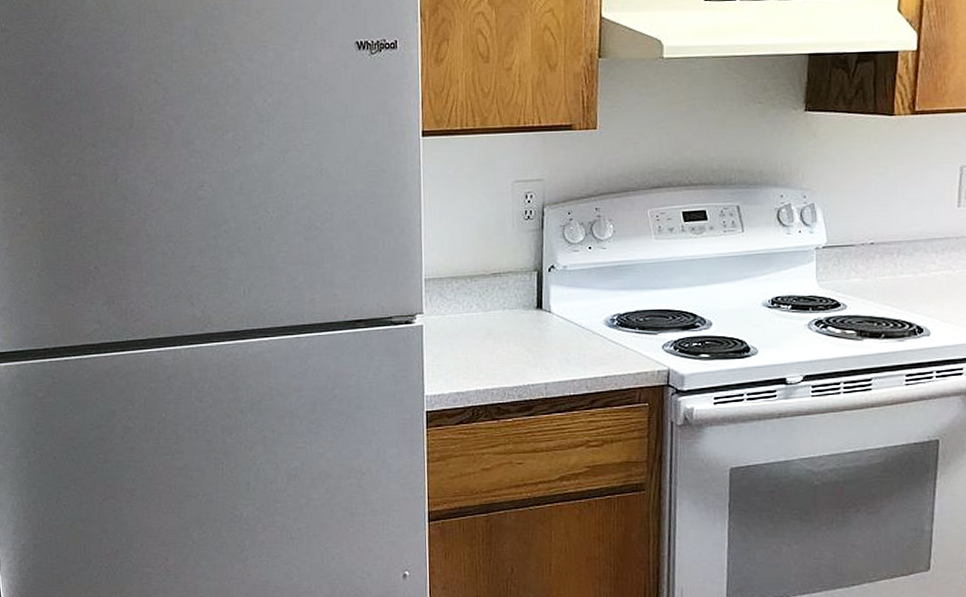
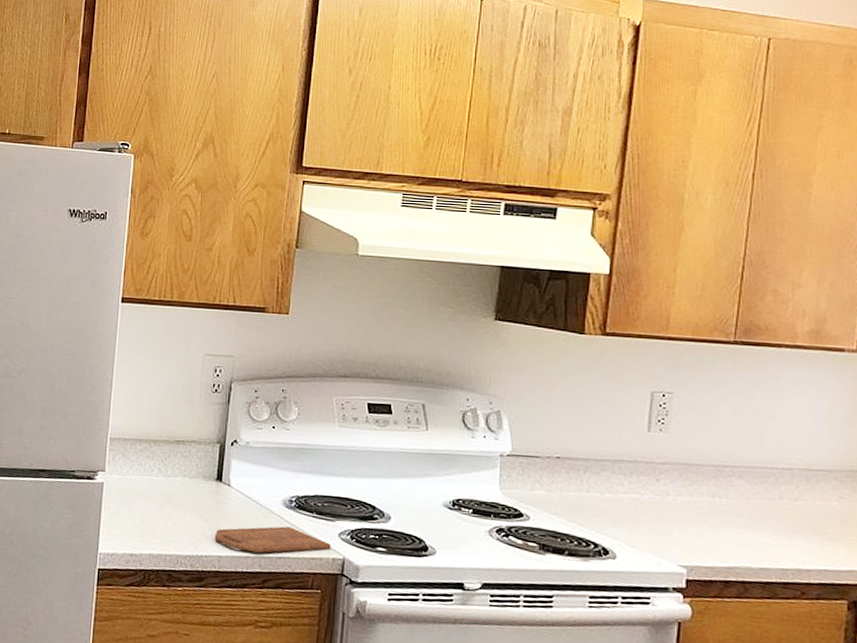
cutting board: none [539,346,656,376] -> present [214,526,331,554]

